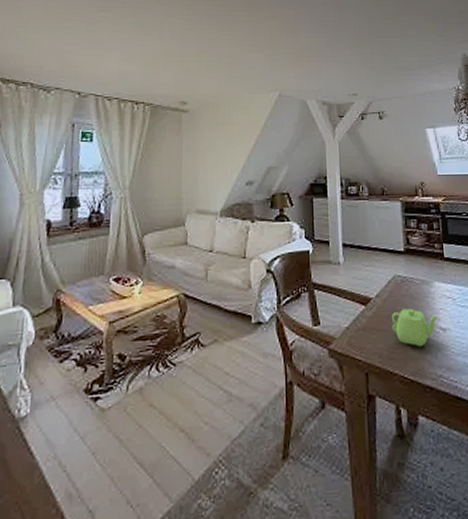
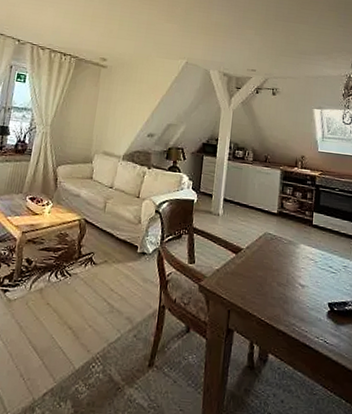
teapot: present [391,308,439,348] -> none [256,262,300,298]

